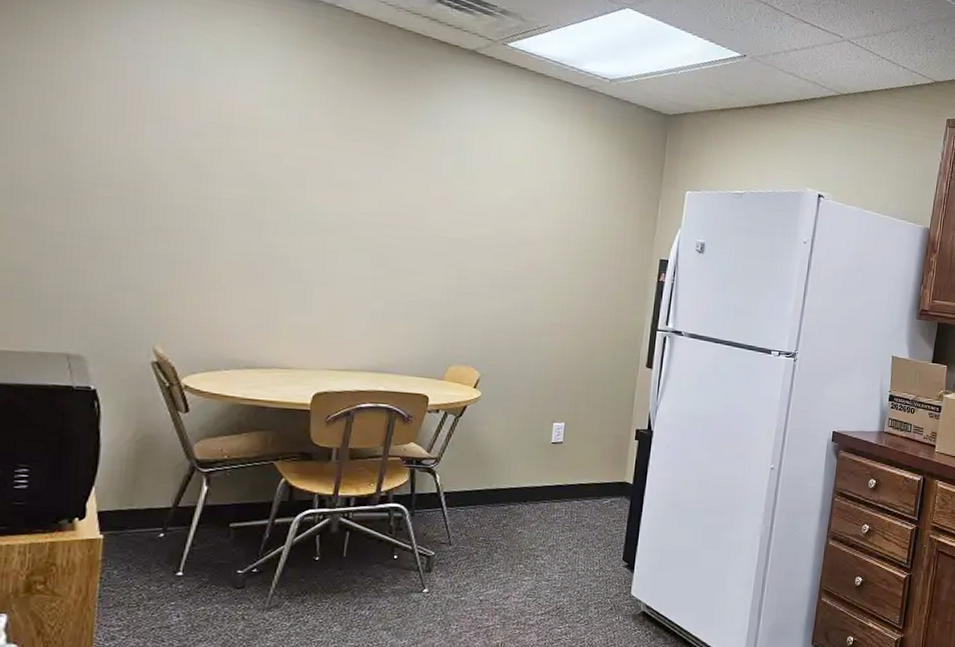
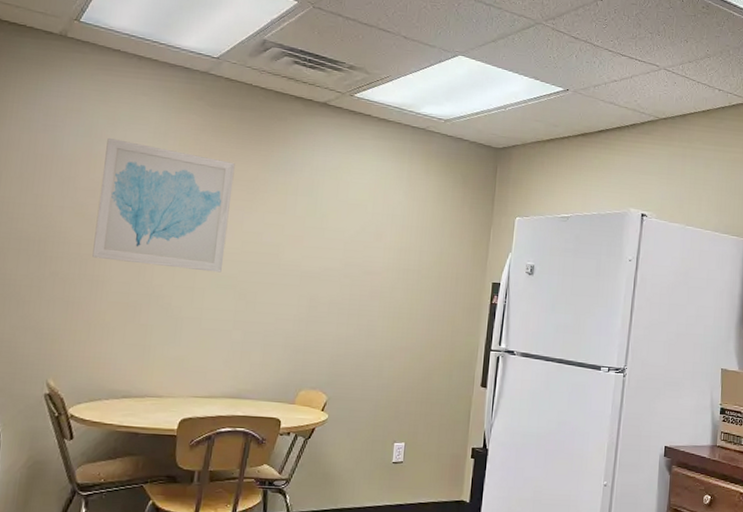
wall art: none [202,73,370,235] -> present [92,137,235,273]

